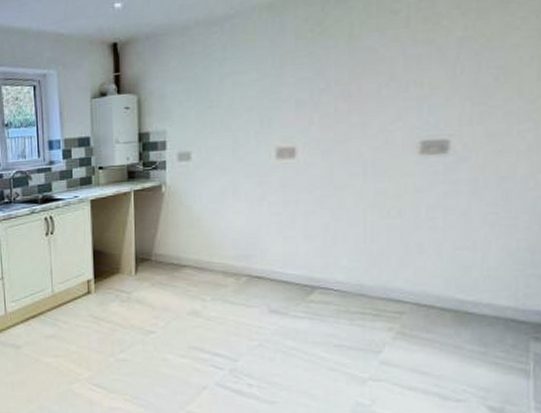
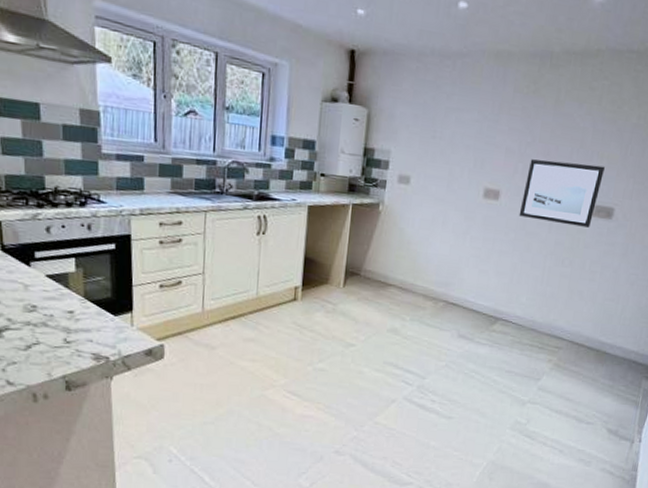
wall art: none [323,94,427,171] -> present [518,159,605,228]

